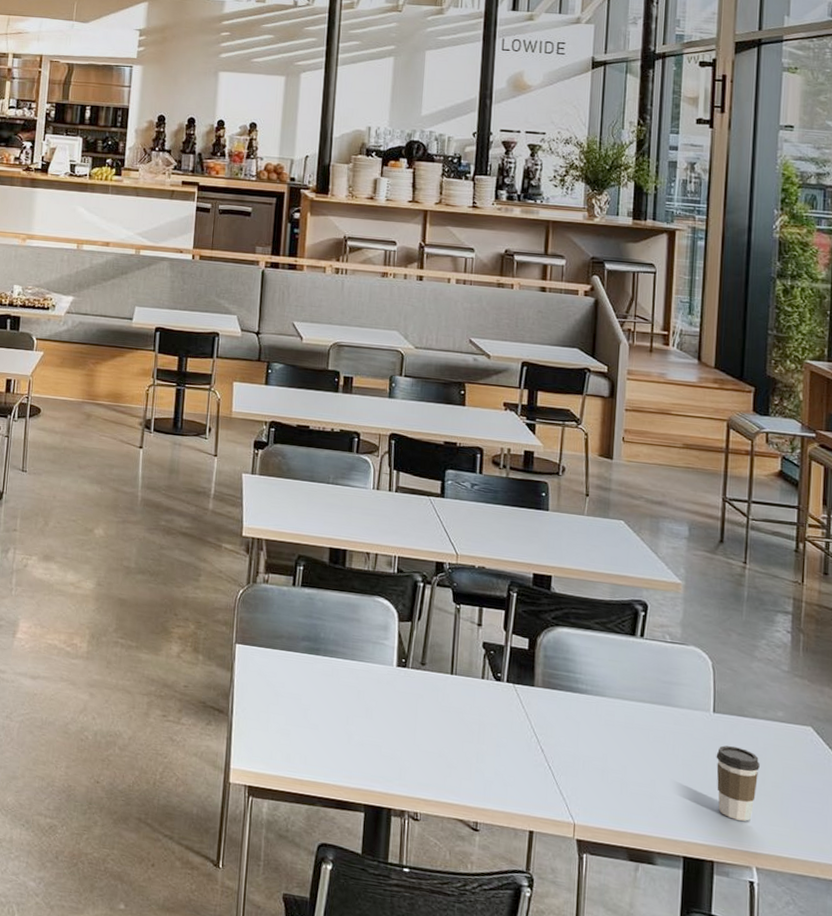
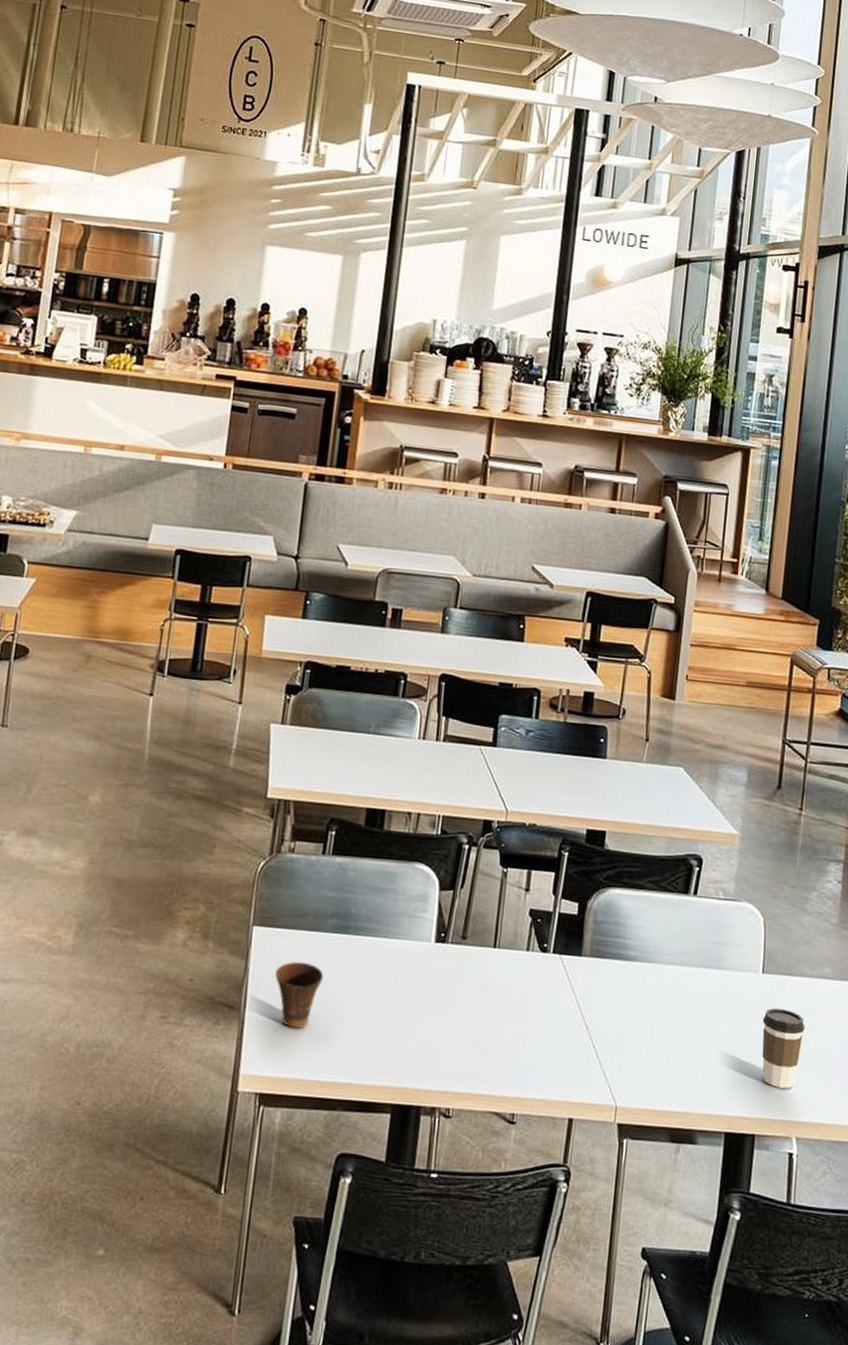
cup: none [257,676,299,734] -> present [275,961,324,1029]

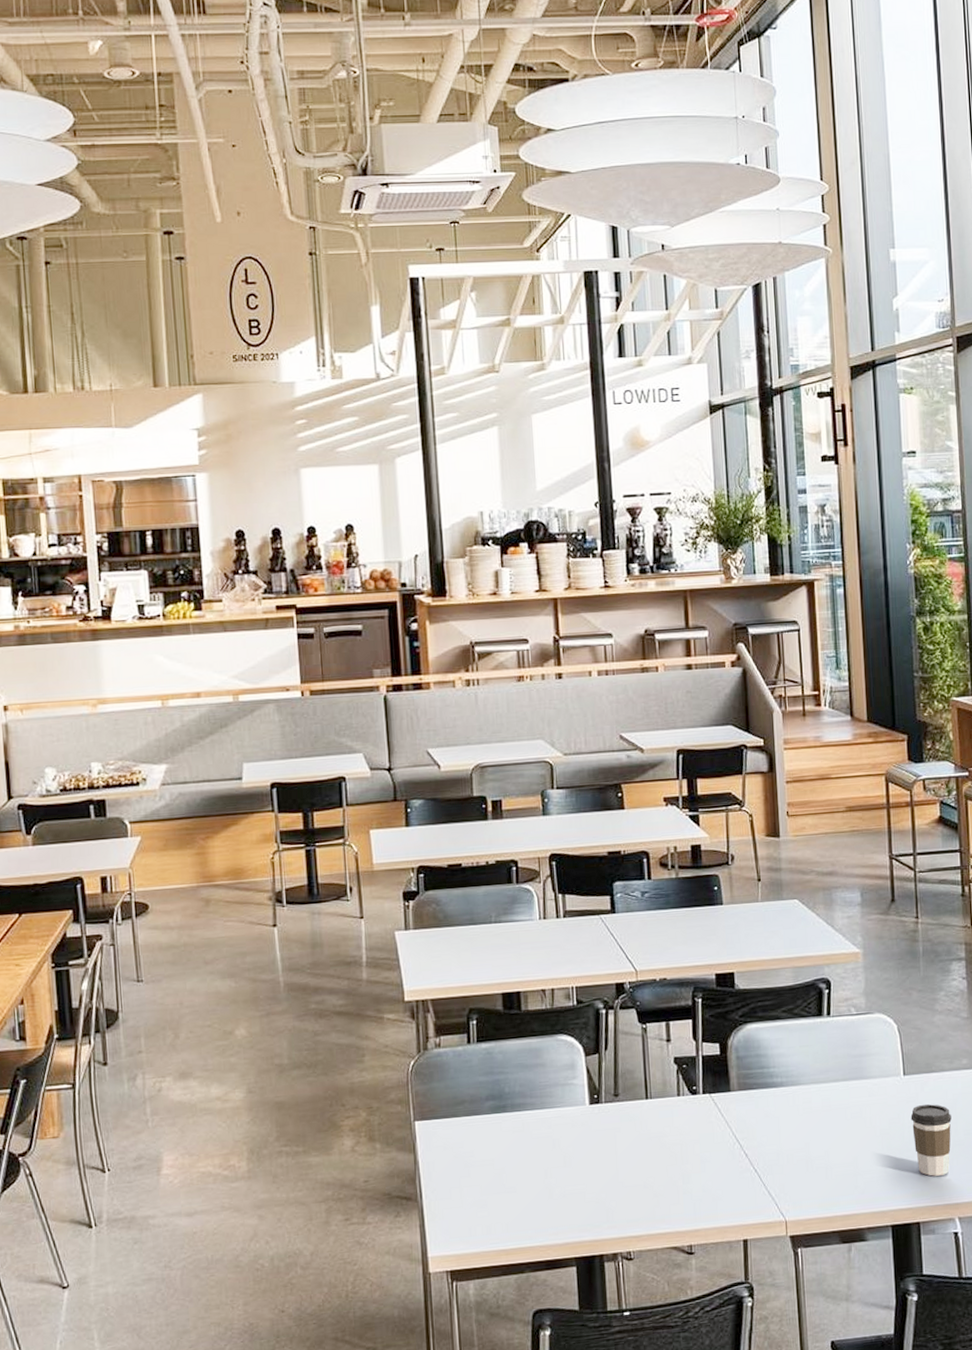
cup: present [275,961,324,1029] -> none [444,1145,490,1207]

